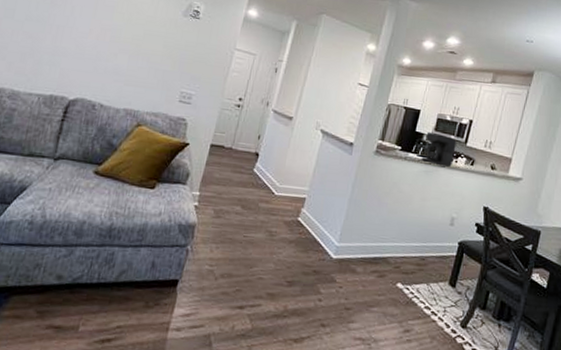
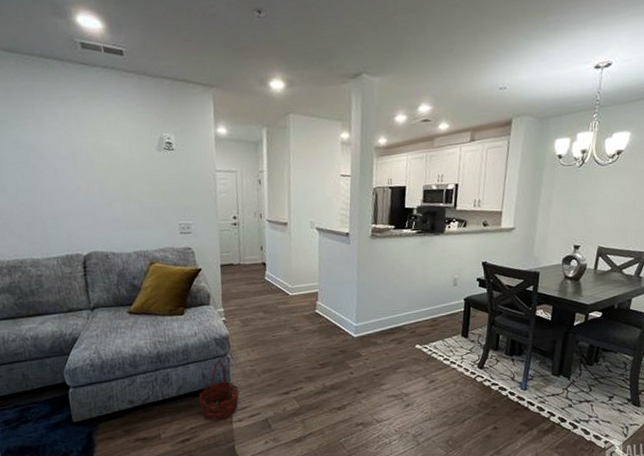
basket: none [137,251,189,324] -> present [198,361,240,421]

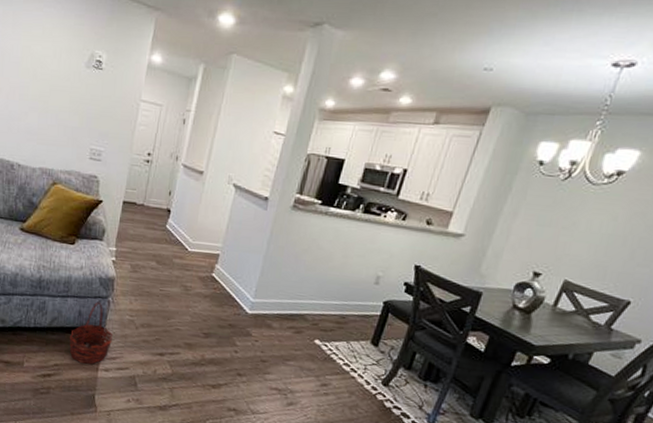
coffee maker: present [415,204,447,235] -> none [344,183,387,223]

